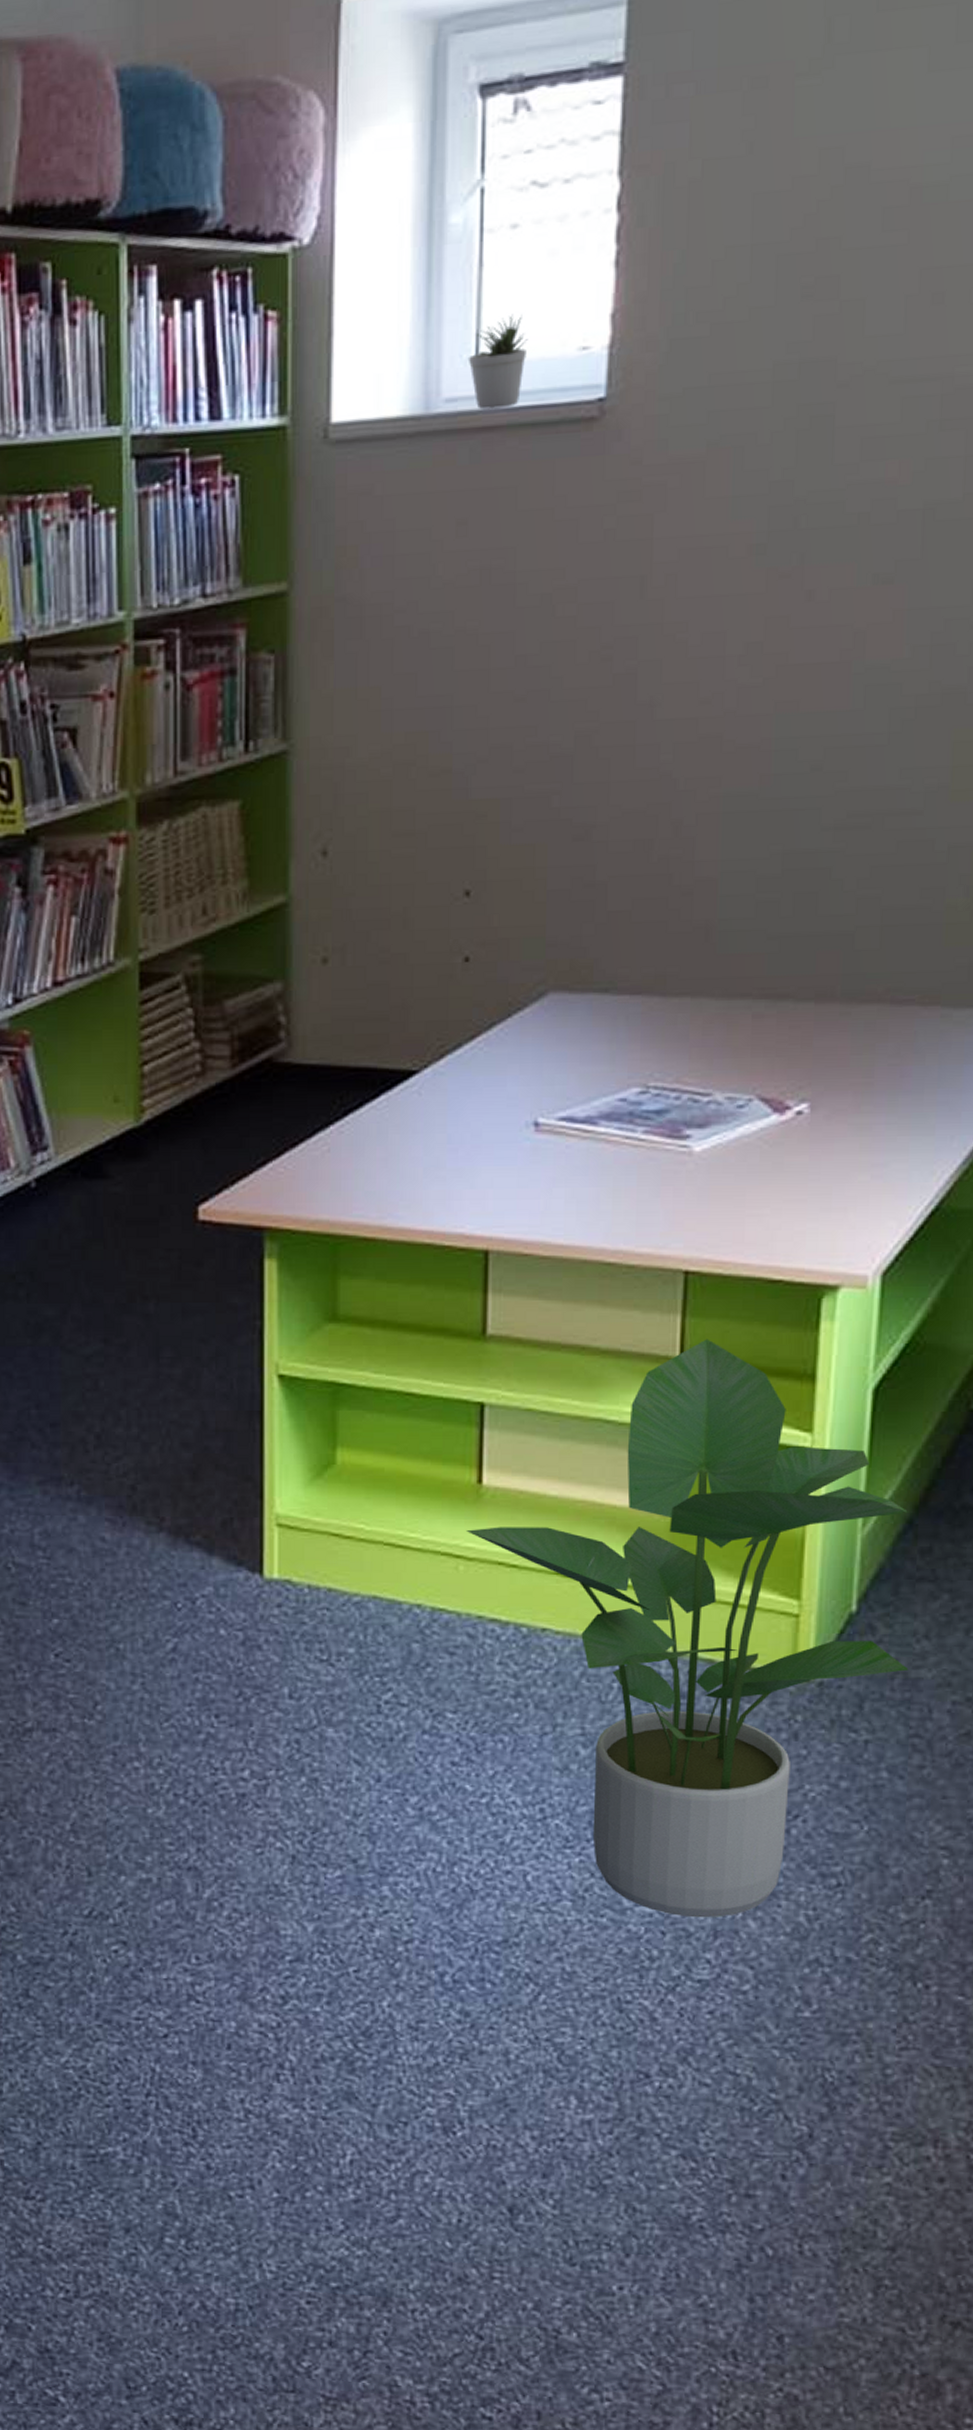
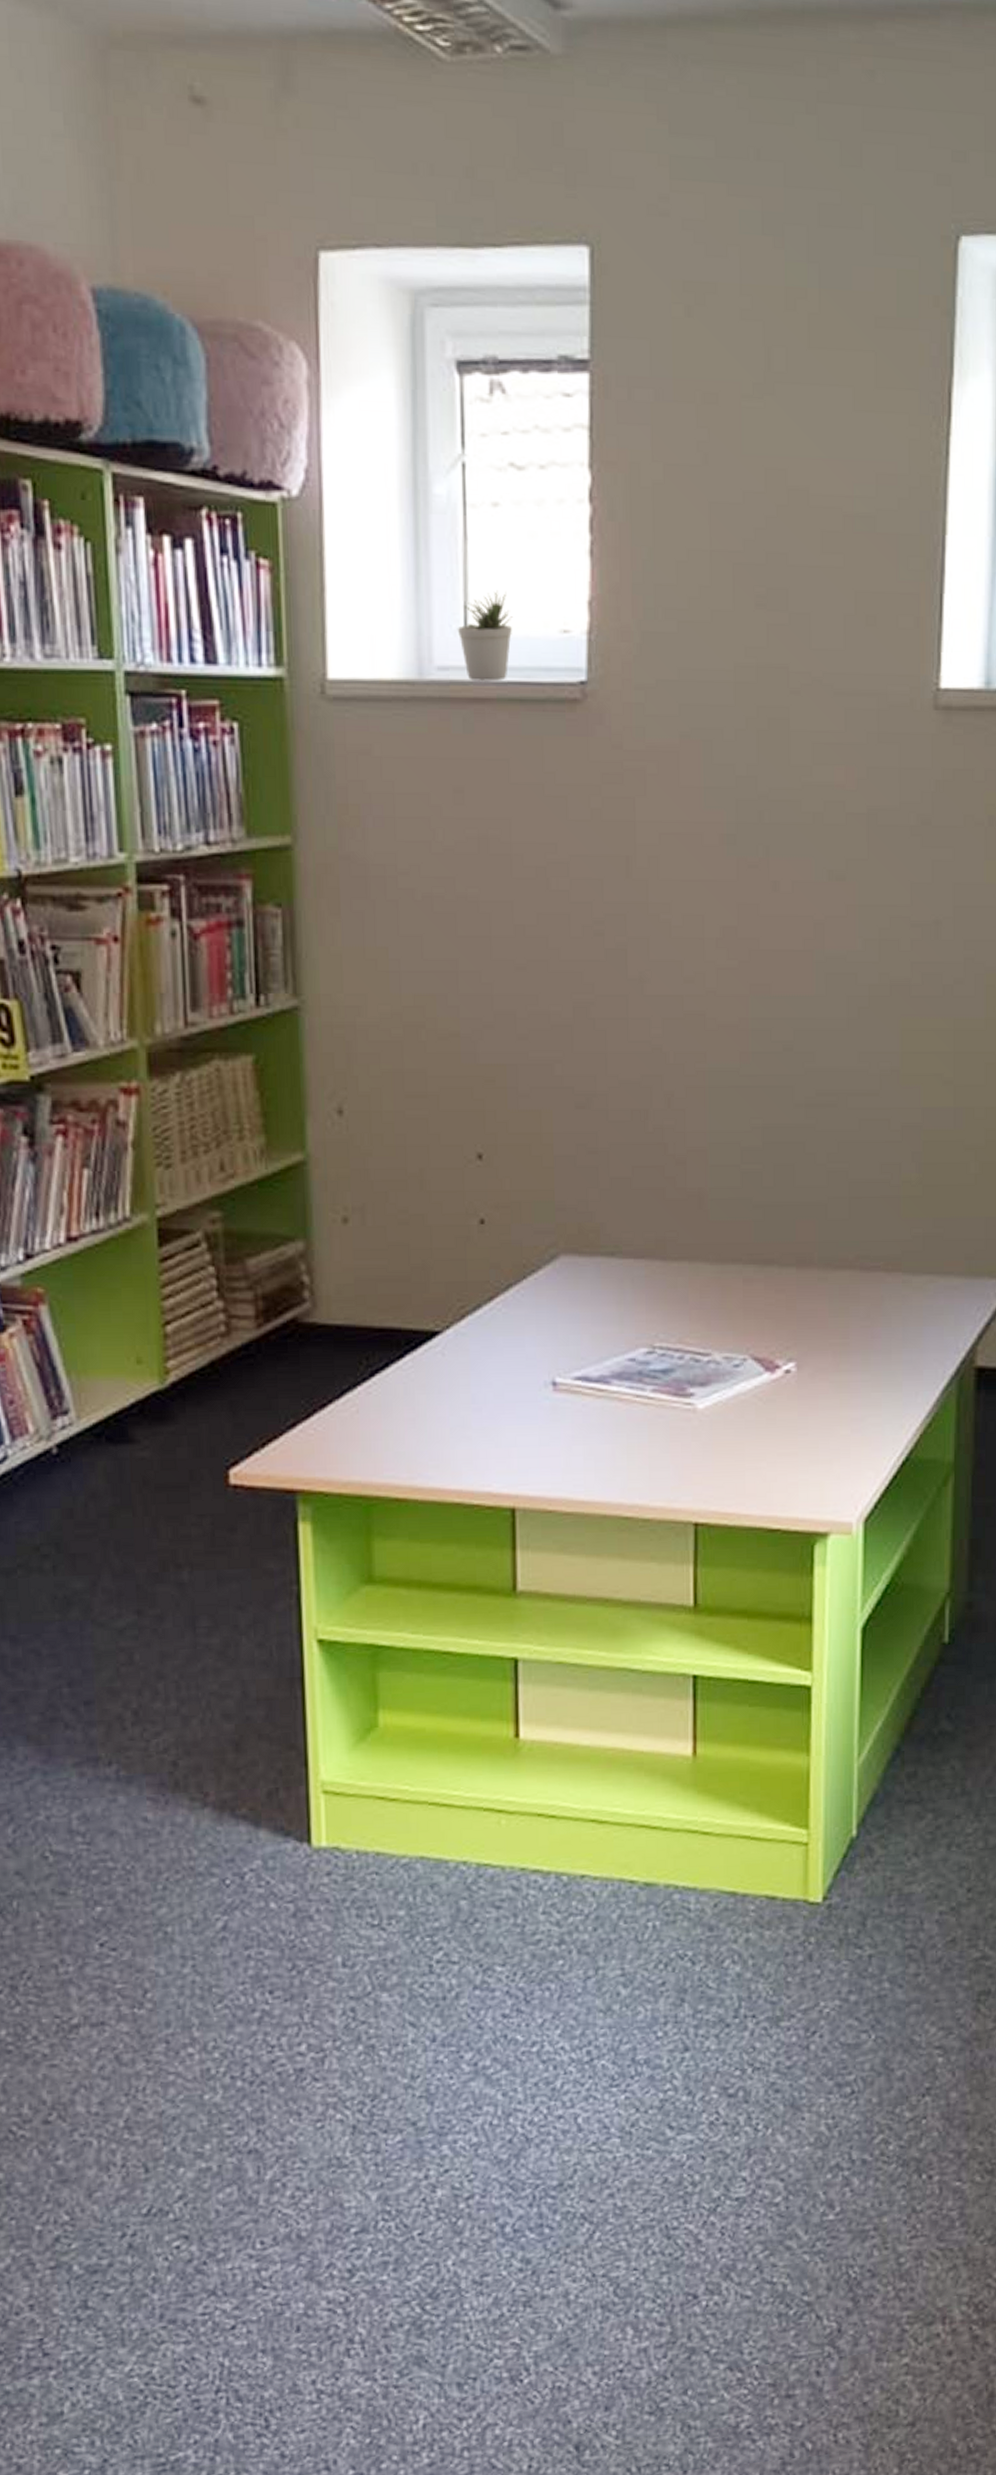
potted plant: present [466,1339,909,1918] -> none [506,1587,902,2140]

